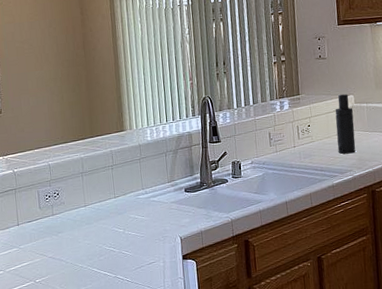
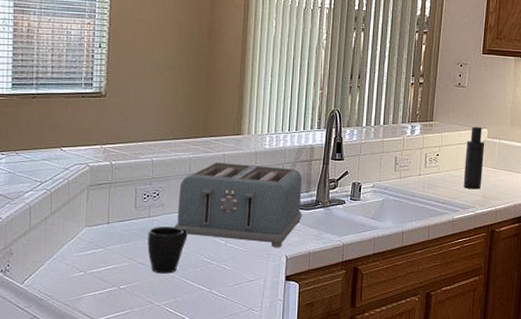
mug: none [53,220,89,266] -> present [147,227,188,274]
toaster: none [76,155,190,230] -> present [175,162,302,247]

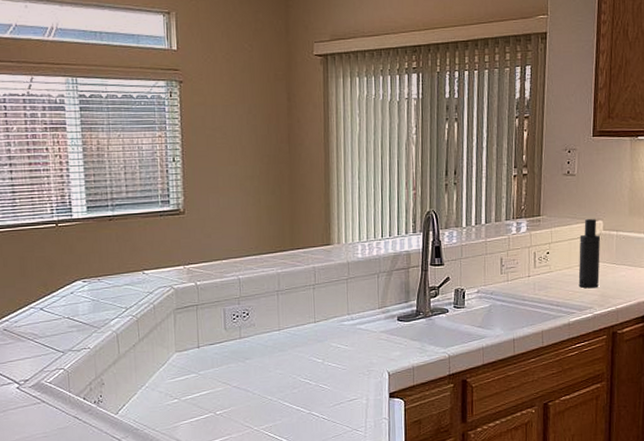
mug: present [147,227,188,274] -> none [240,346,282,397]
toaster: present [175,162,302,247] -> none [268,275,403,363]

